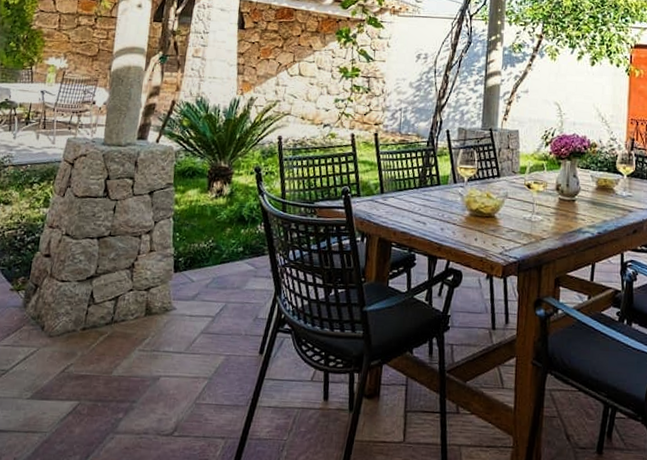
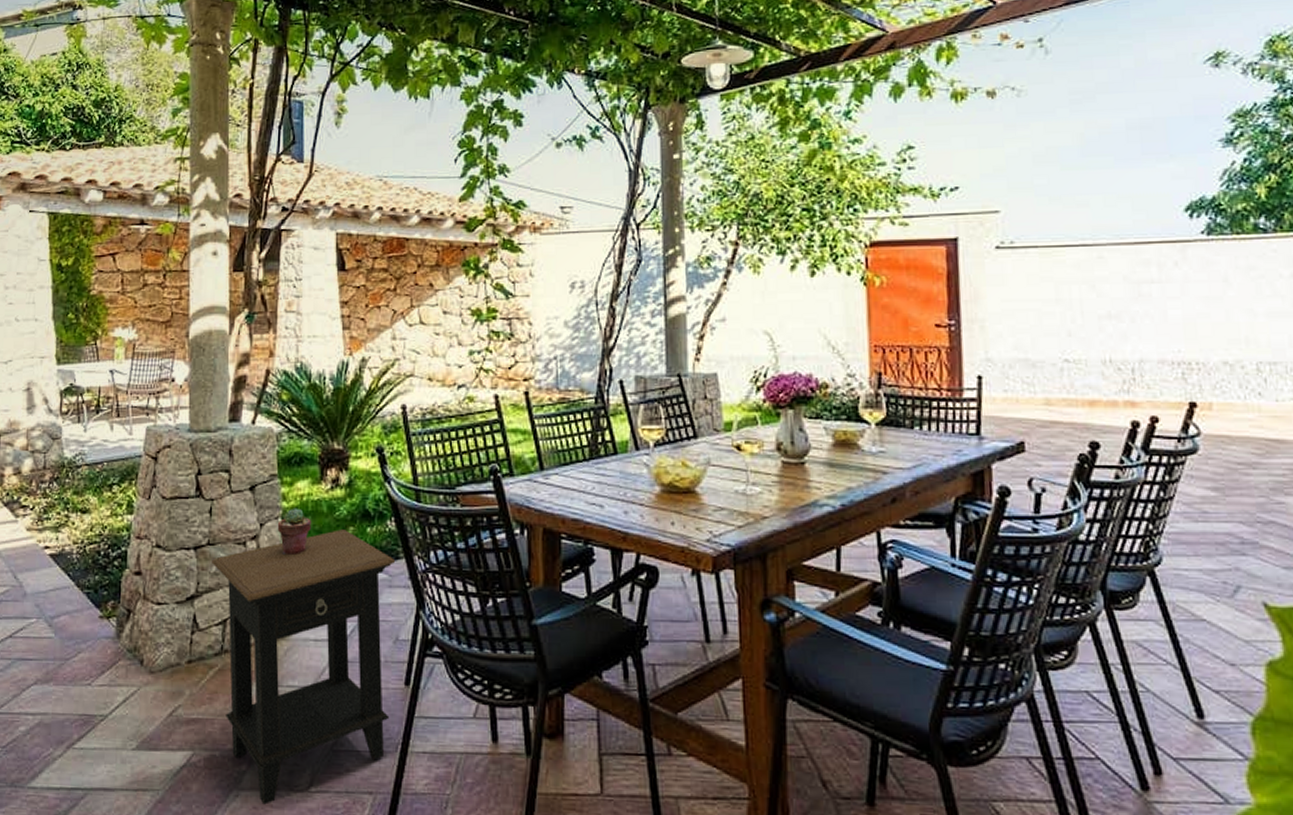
side table: none [110,229,262,446] -> present [212,529,396,805]
potted succulent: none [168,210,197,248] -> present [277,507,311,555]

